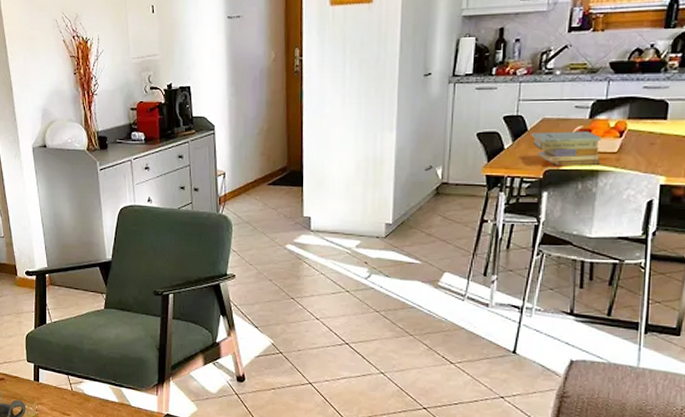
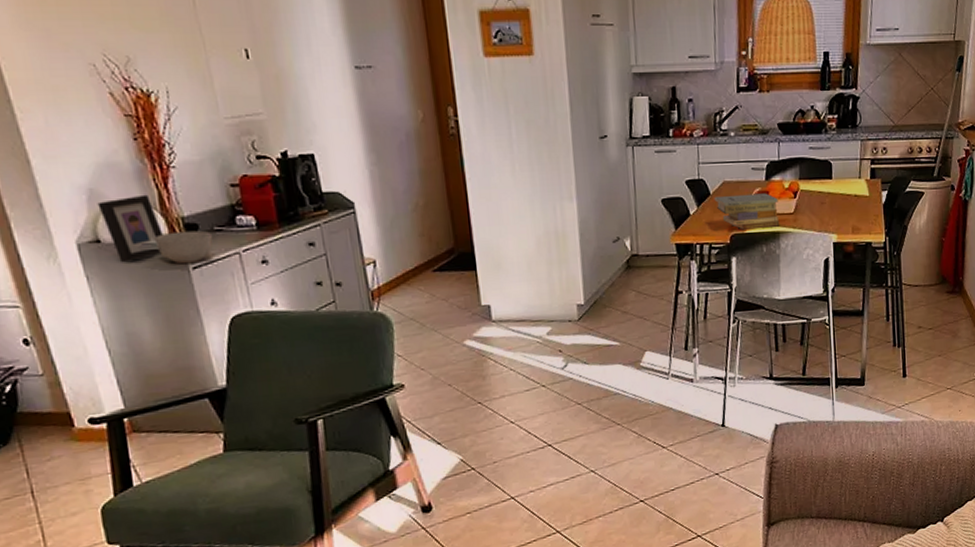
picture frame: none [47,114,84,163] -> present [97,194,163,263]
bowl: none [78,142,115,166] -> present [154,230,214,265]

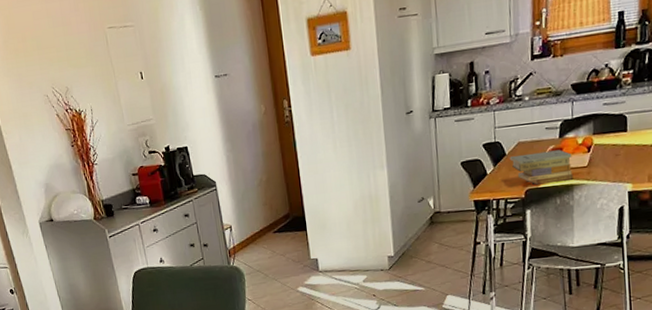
picture frame: present [97,194,163,263] -> none [51,185,90,235]
bowl: present [154,230,214,265] -> none [85,209,122,235]

